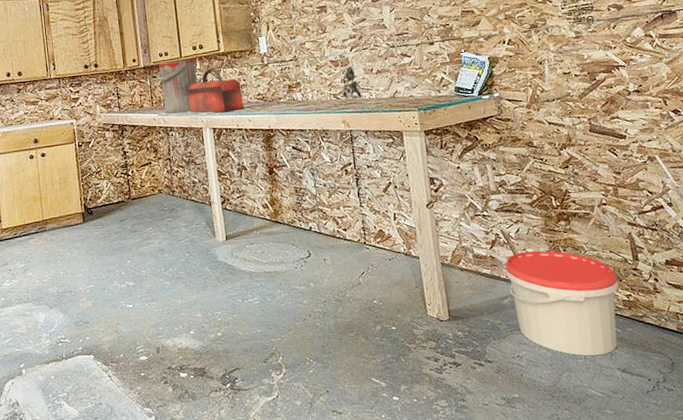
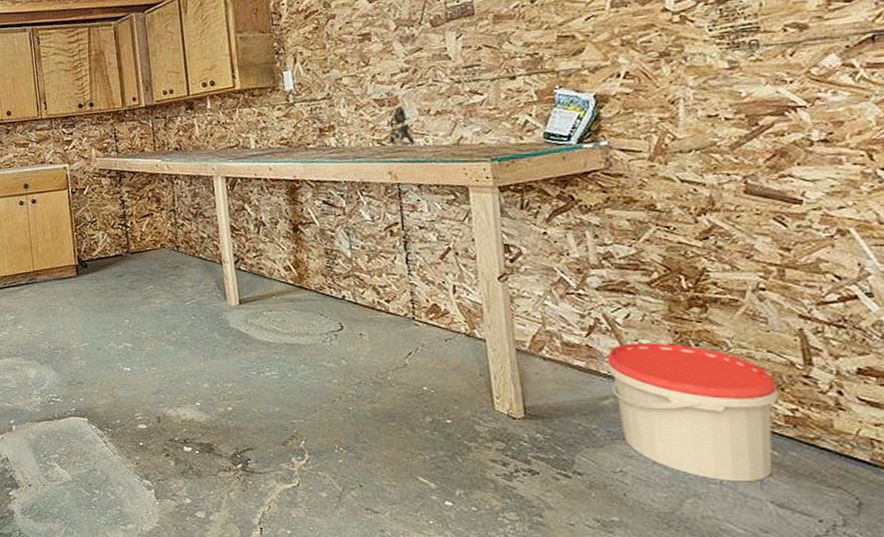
paint can: present [157,59,198,114] -> none [160,97,209,160]
toolbox: present [187,68,244,113] -> none [196,108,263,159]

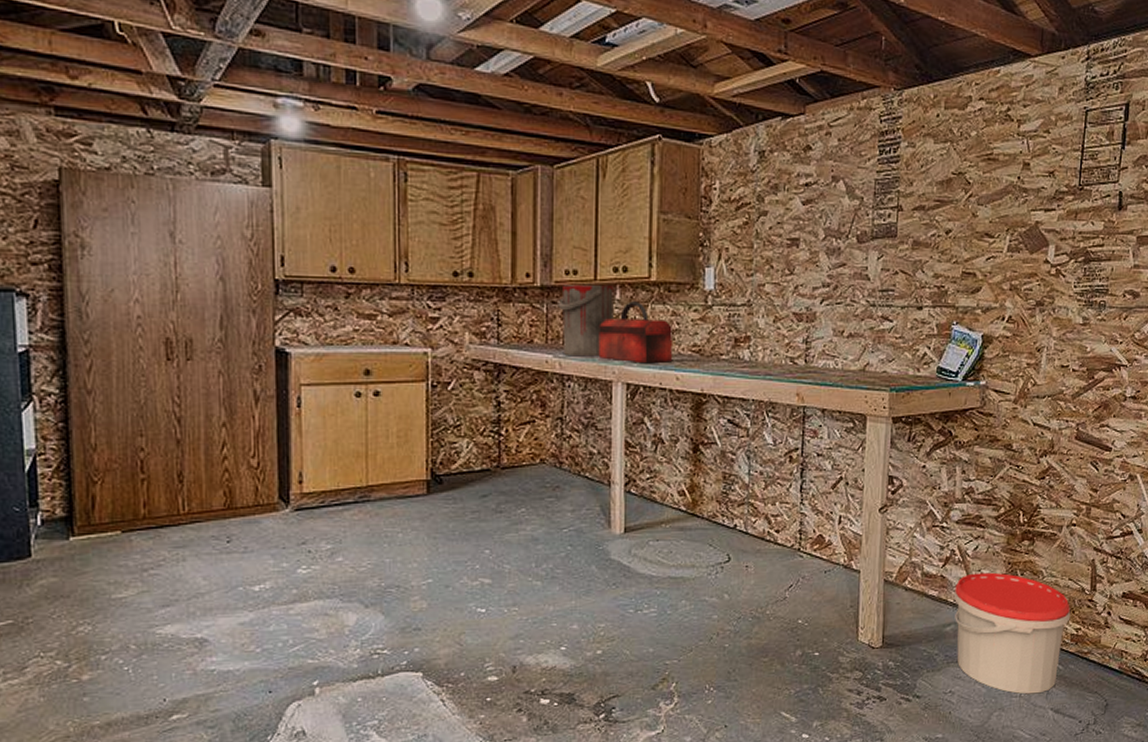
paint can: none [160,97,209,160] -> present [558,284,615,357]
toolbox: none [196,108,263,159] -> present [598,301,672,364]
clamp: present [386,105,415,147] -> none [799,323,826,367]

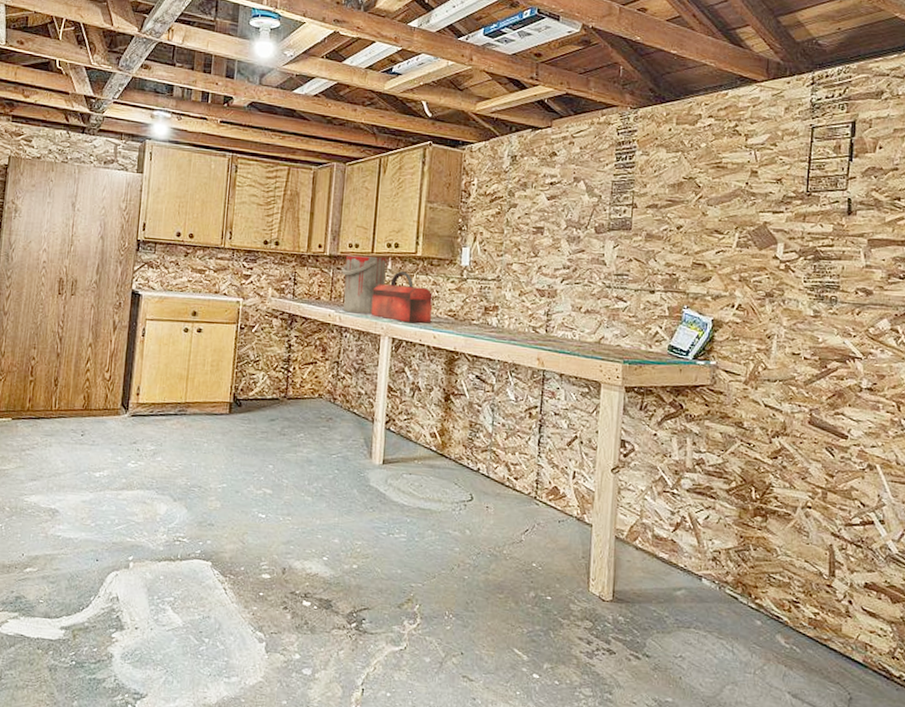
bucket: present [953,572,1071,695] -> none [684,542,808,674]

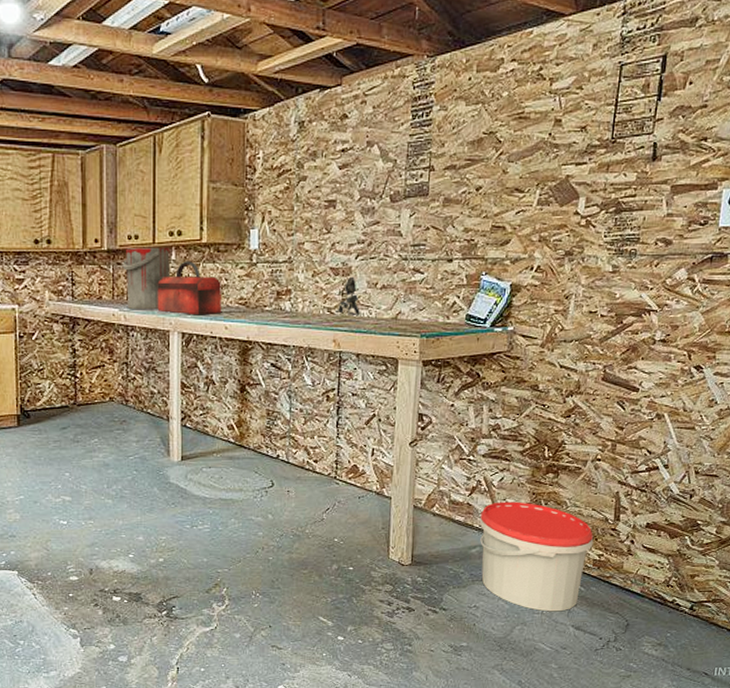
clamp: none [540,298,564,337] -> present [335,276,360,316]
bucket: none [684,542,808,674] -> present [479,501,594,612]

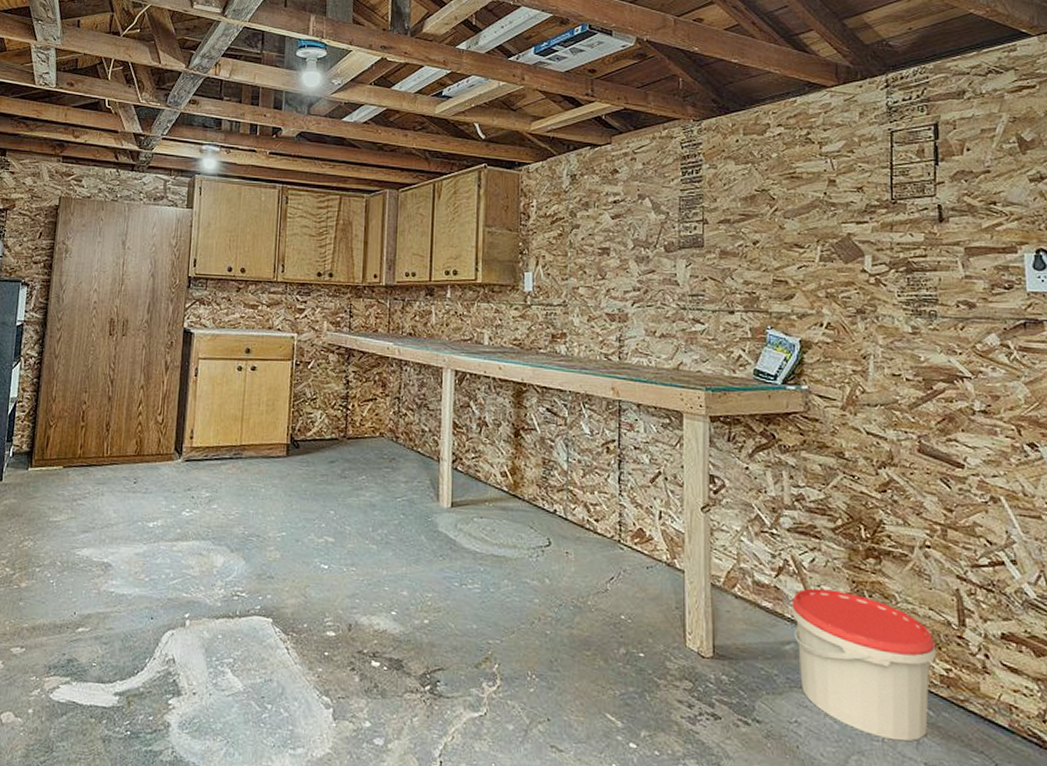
paint can: present [122,247,171,310] -> none [399,284,446,346]
toolbox: present [157,261,221,316] -> none [431,299,496,354]
clamp: present [335,276,360,316] -> none [613,323,639,364]

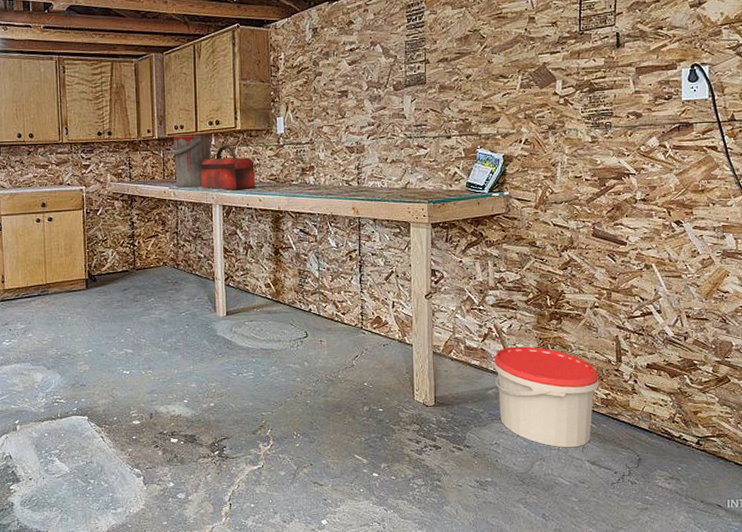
paint can: none [399,284,446,346] -> present [170,134,212,188]
toolbox: none [431,299,496,354] -> present [200,145,255,191]

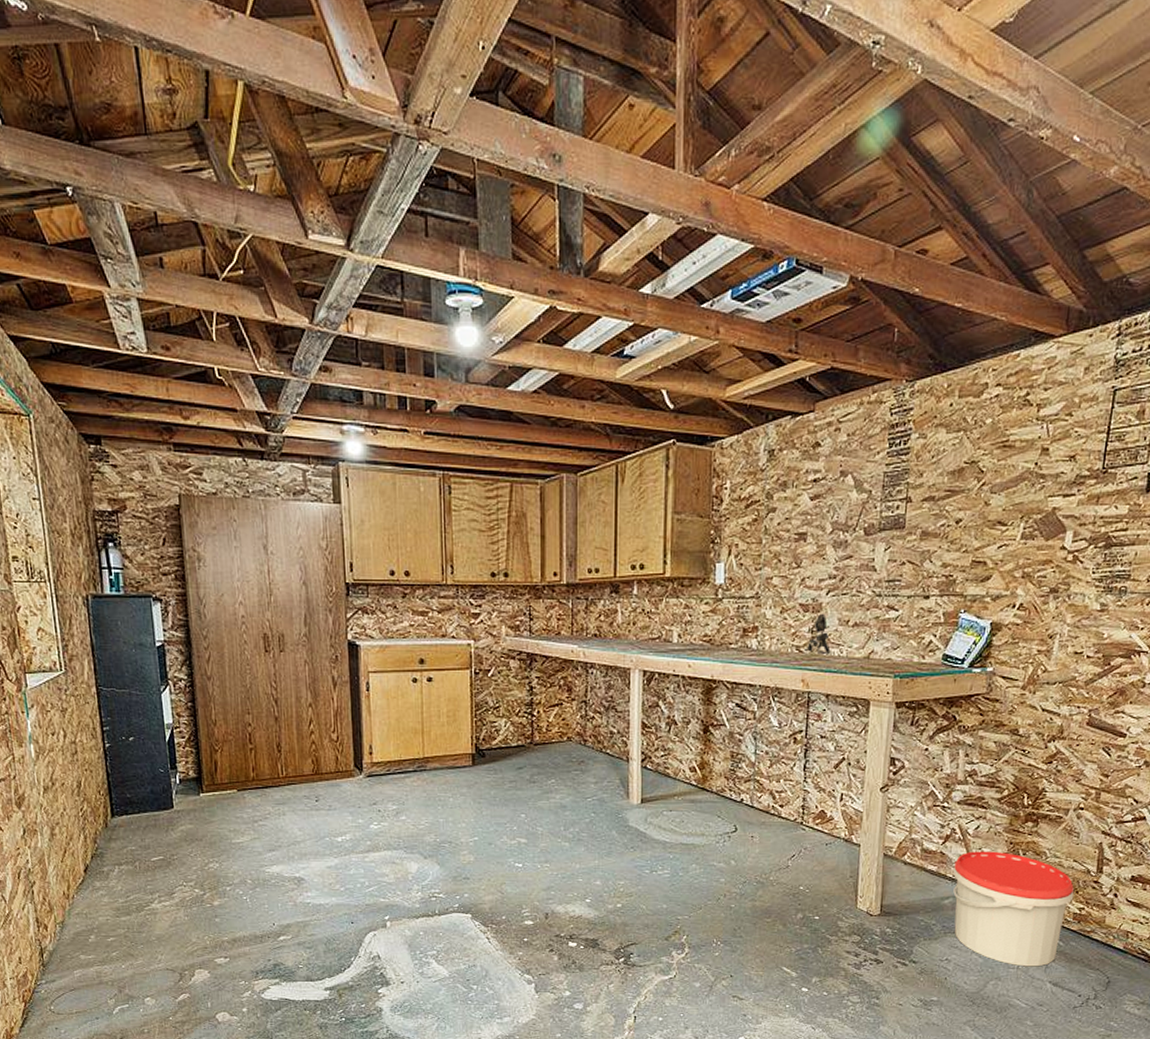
paint can: present [170,134,212,188] -> none [582,581,633,647]
toolbox: present [200,145,255,191] -> none [618,596,685,653]
clamp: none [353,153,374,187] -> present [804,613,831,655]

